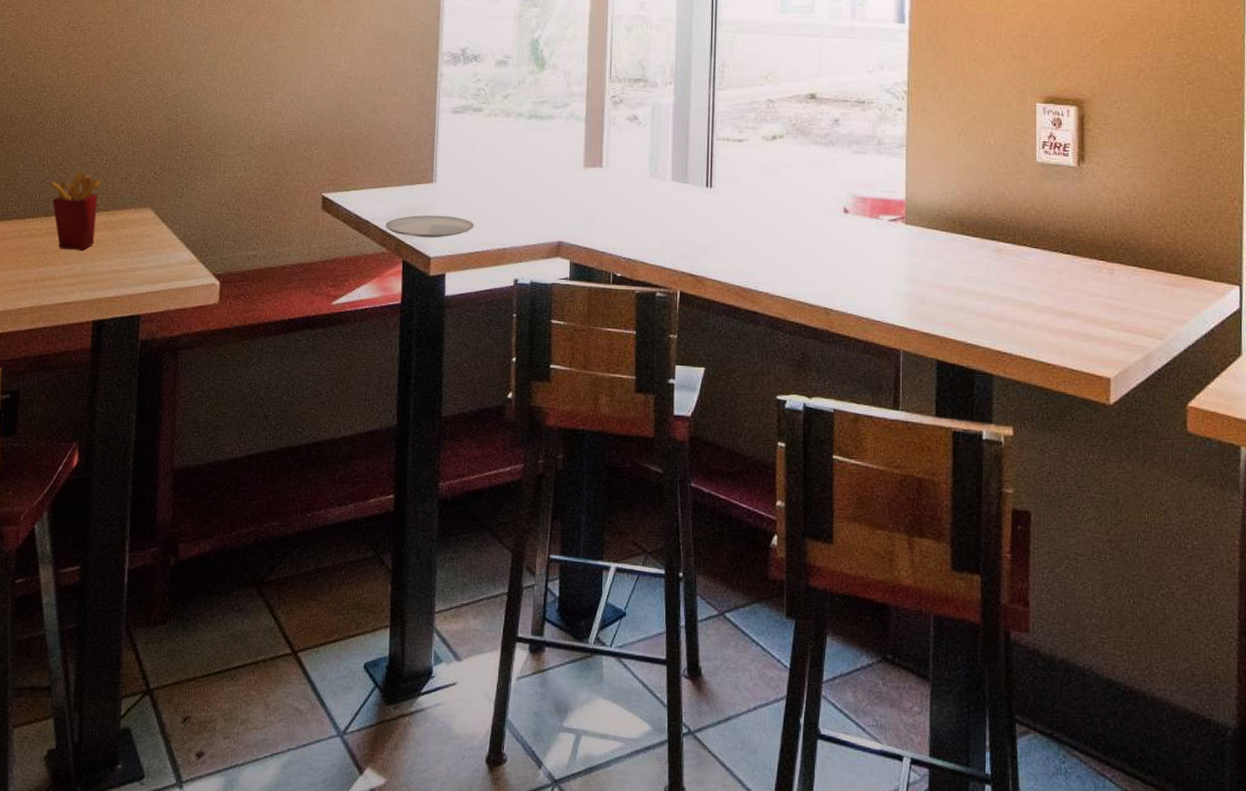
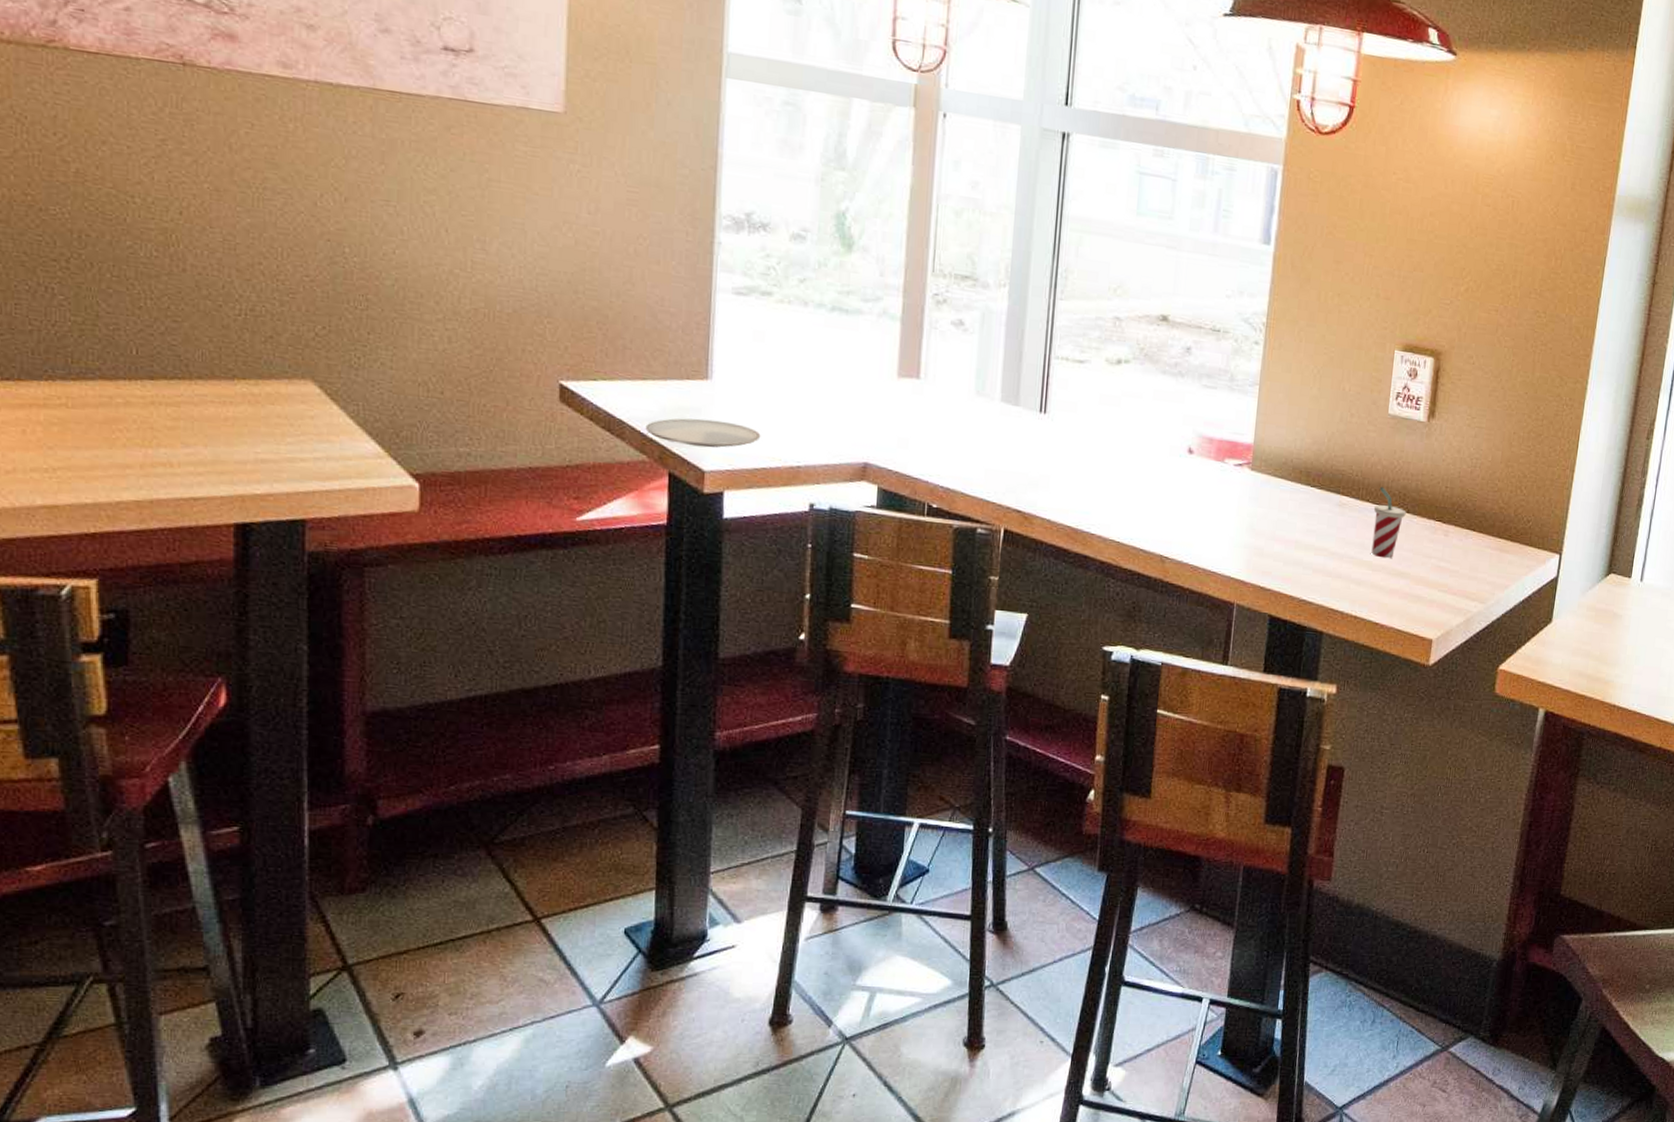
french fries: present [51,171,102,250] -> none [154,321,235,429]
beverage cup: none [1032,230,1066,300] -> present [1371,486,1406,559]

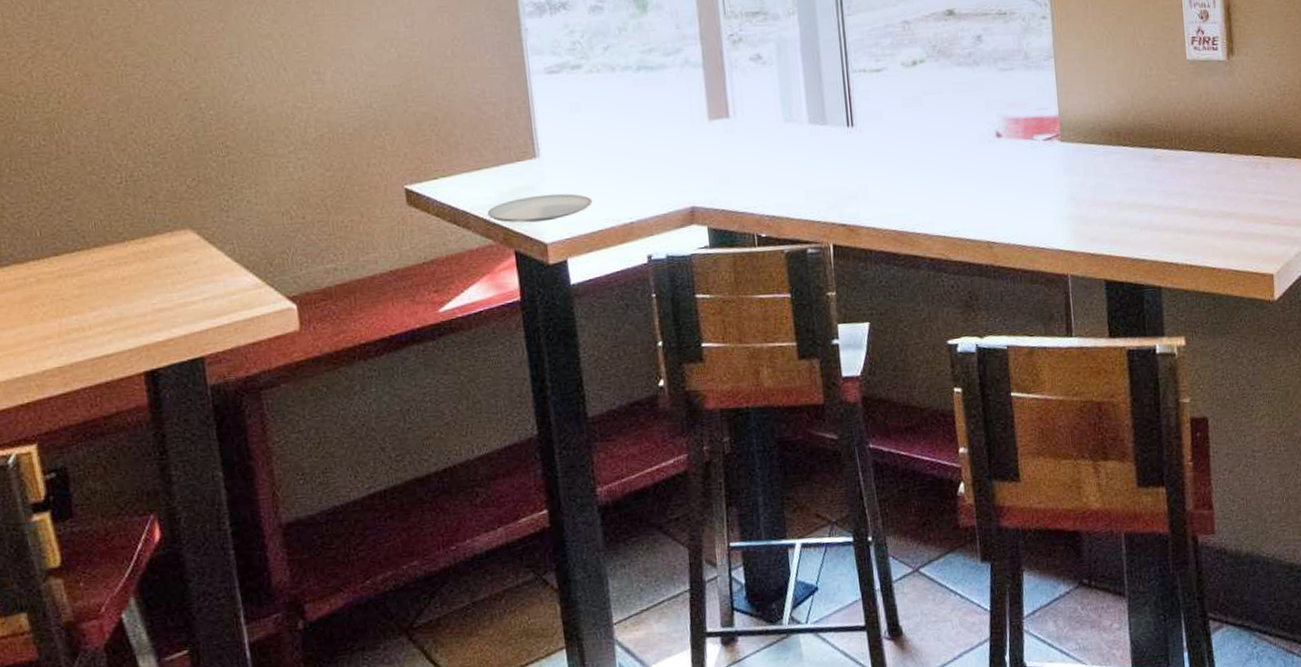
beverage cup: present [1371,486,1406,559] -> none [1189,131,1223,203]

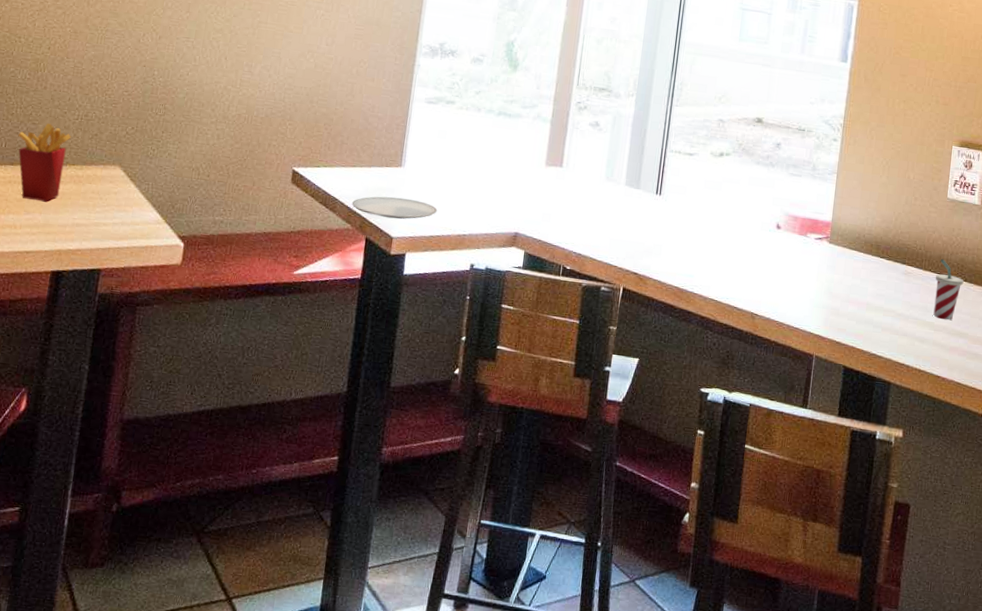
french fries: none [52,195,126,293] -> present [18,123,72,201]
beverage cup: none [1189,131,1223,203] -> present [933,258,964,321]

